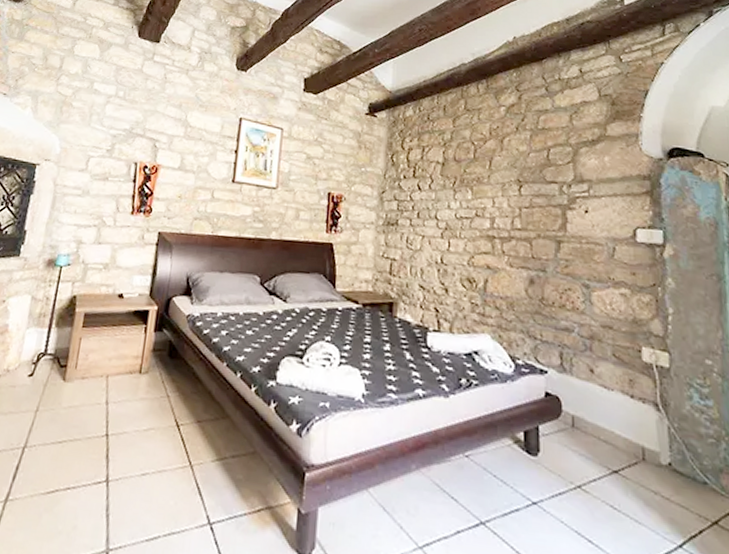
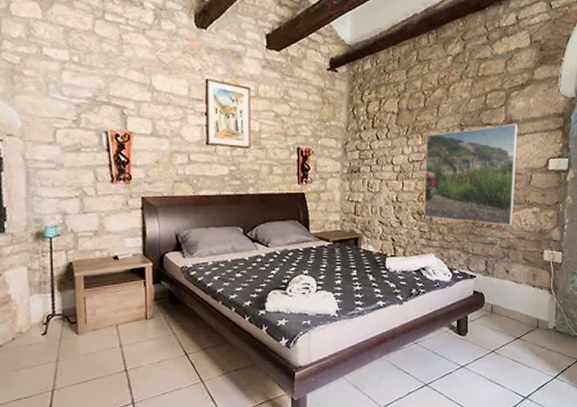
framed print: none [475,183,595,308] -> present [424,123,518,225]

